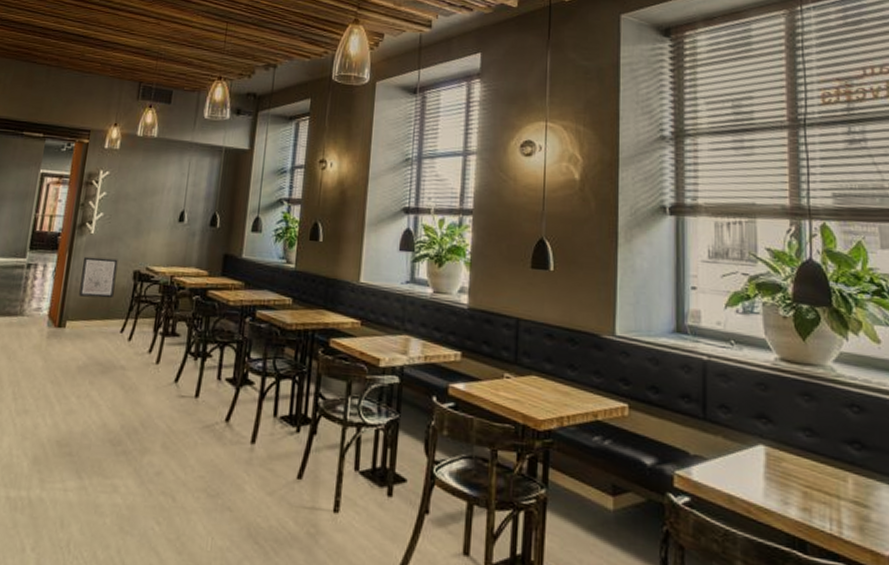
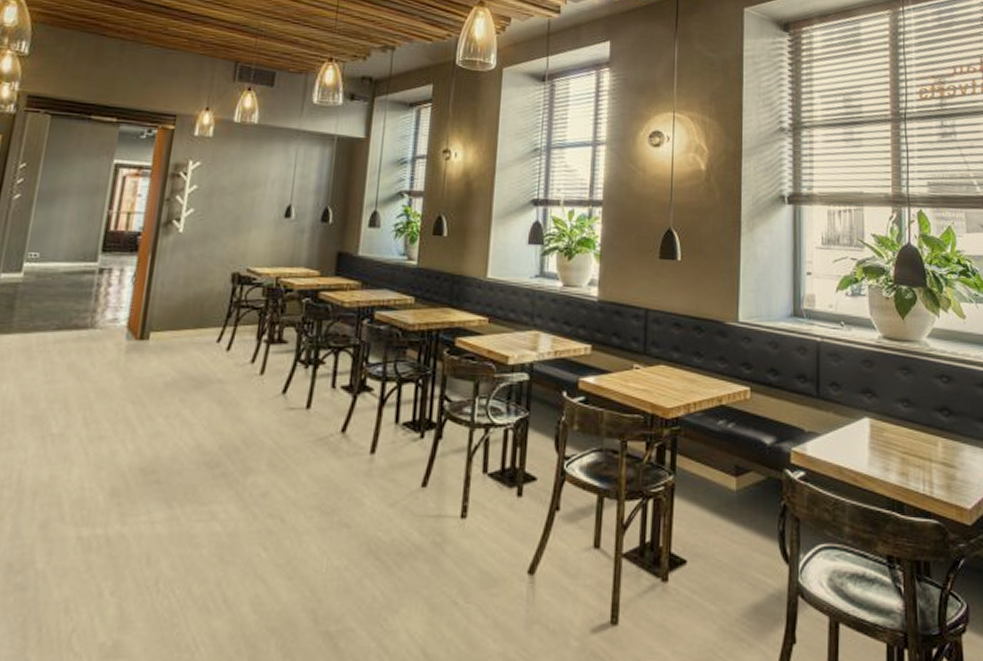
wall art: present [79,256,118,299] -> none [165,258,213,305]

